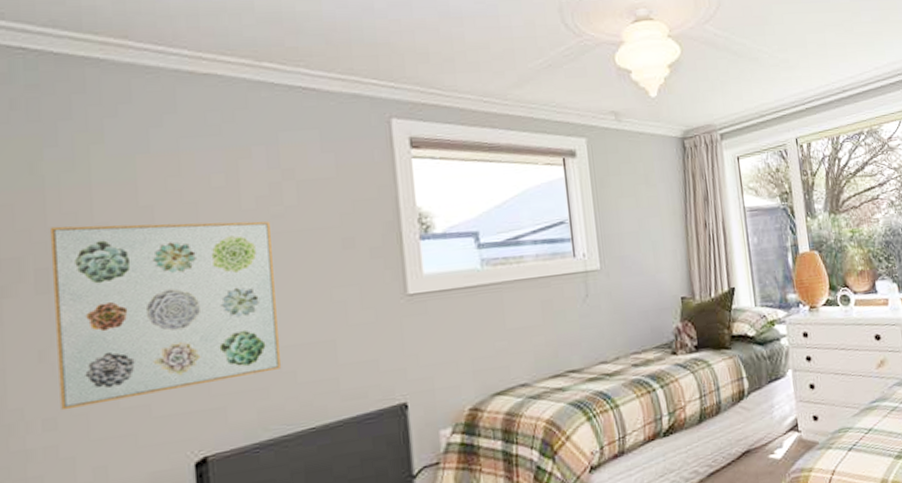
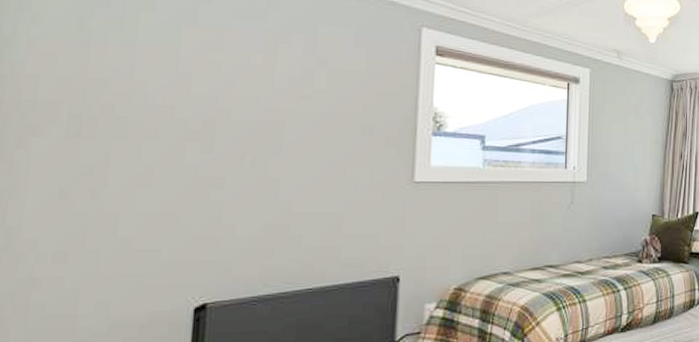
wall art: present [49,221,280,411] -> none [73,78,298,246]

